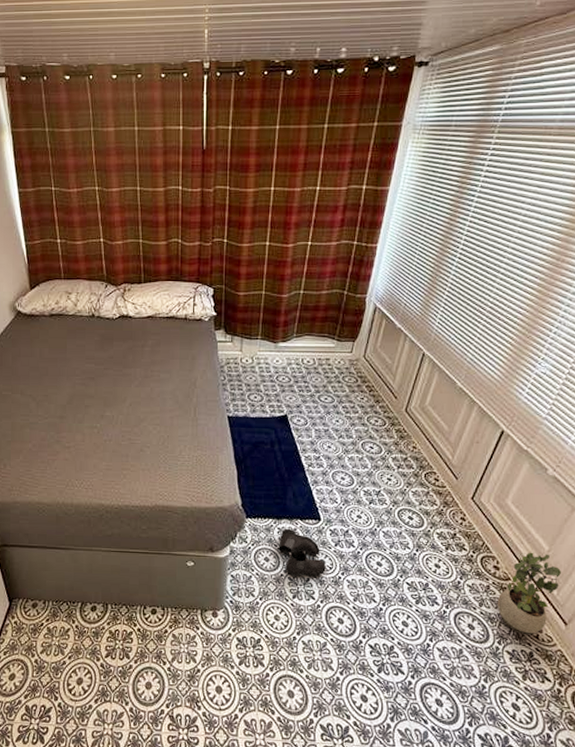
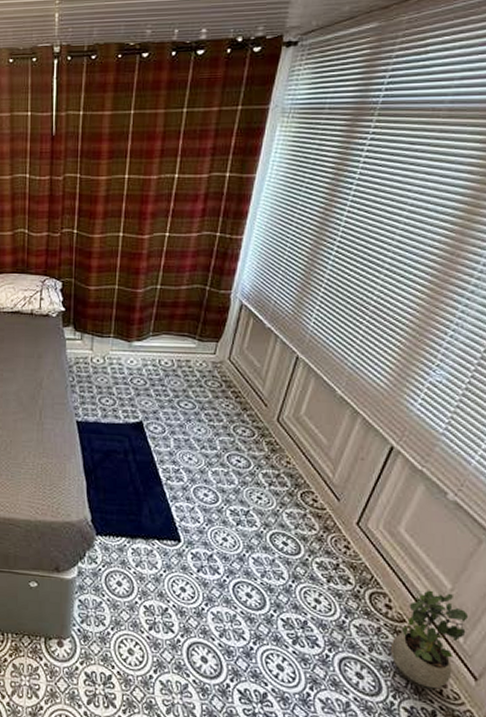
boots: present [276,528,326,577] -> none [130,549,187,607]

